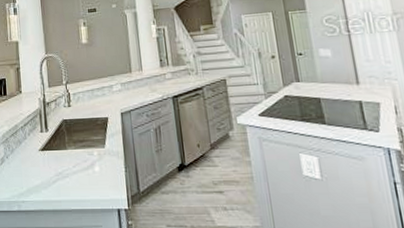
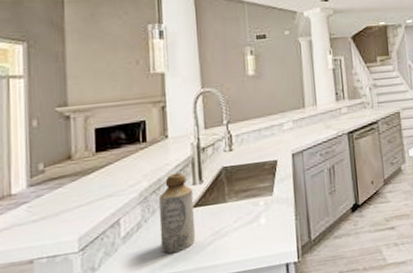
bottle: none [16,121,44,185] -> present [158,172,196,253]

